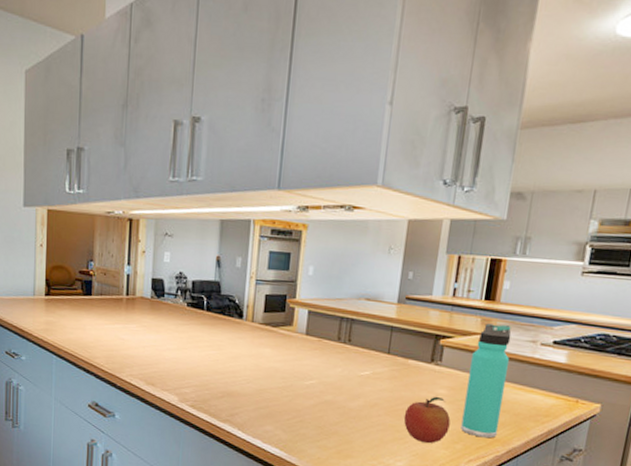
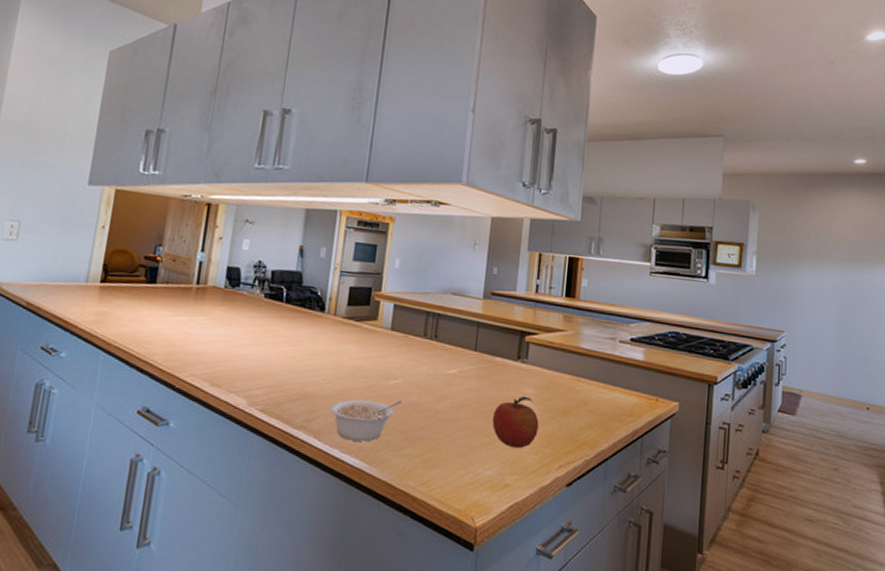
legume: none [251,397,317,434] -> present [330,399,402,442]
thermos bottle: present [461,323,512,438] -> none [549,320,592,441]

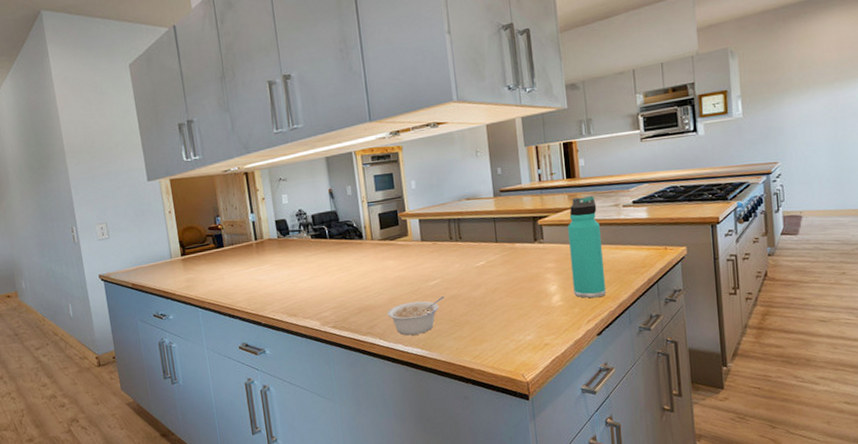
fruit: present [492,396,539,449] -> none [522,270,565,314]
thermos bottle: none [549,320,592,441] -> present [568,196,606,298]

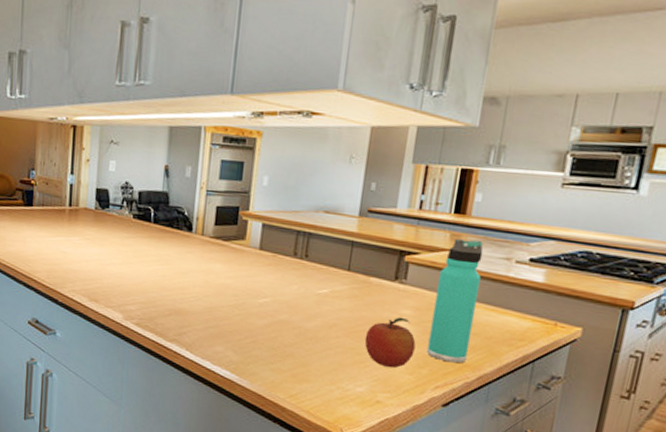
legume: present [387,296,444,336] -> none [200,316,271,355]
fruit: none [522,270,565,314] -> present [364,317,416,368]

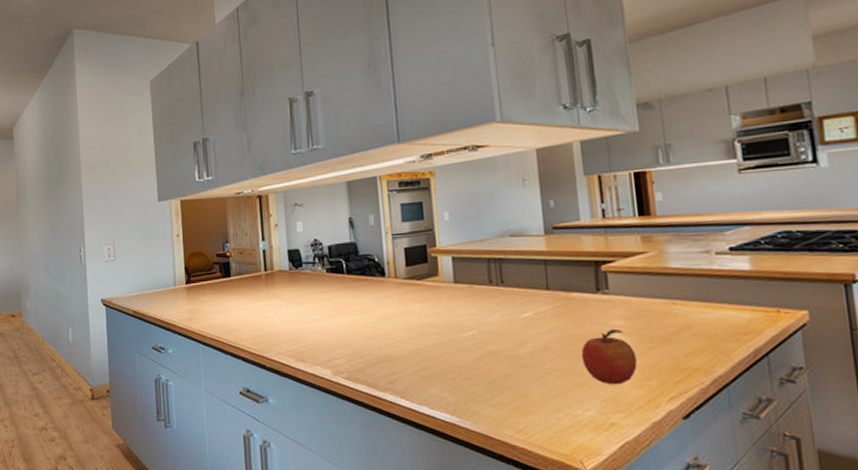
thermos bottle: present [427,239,484,363] -> none [641,239,694,369]

